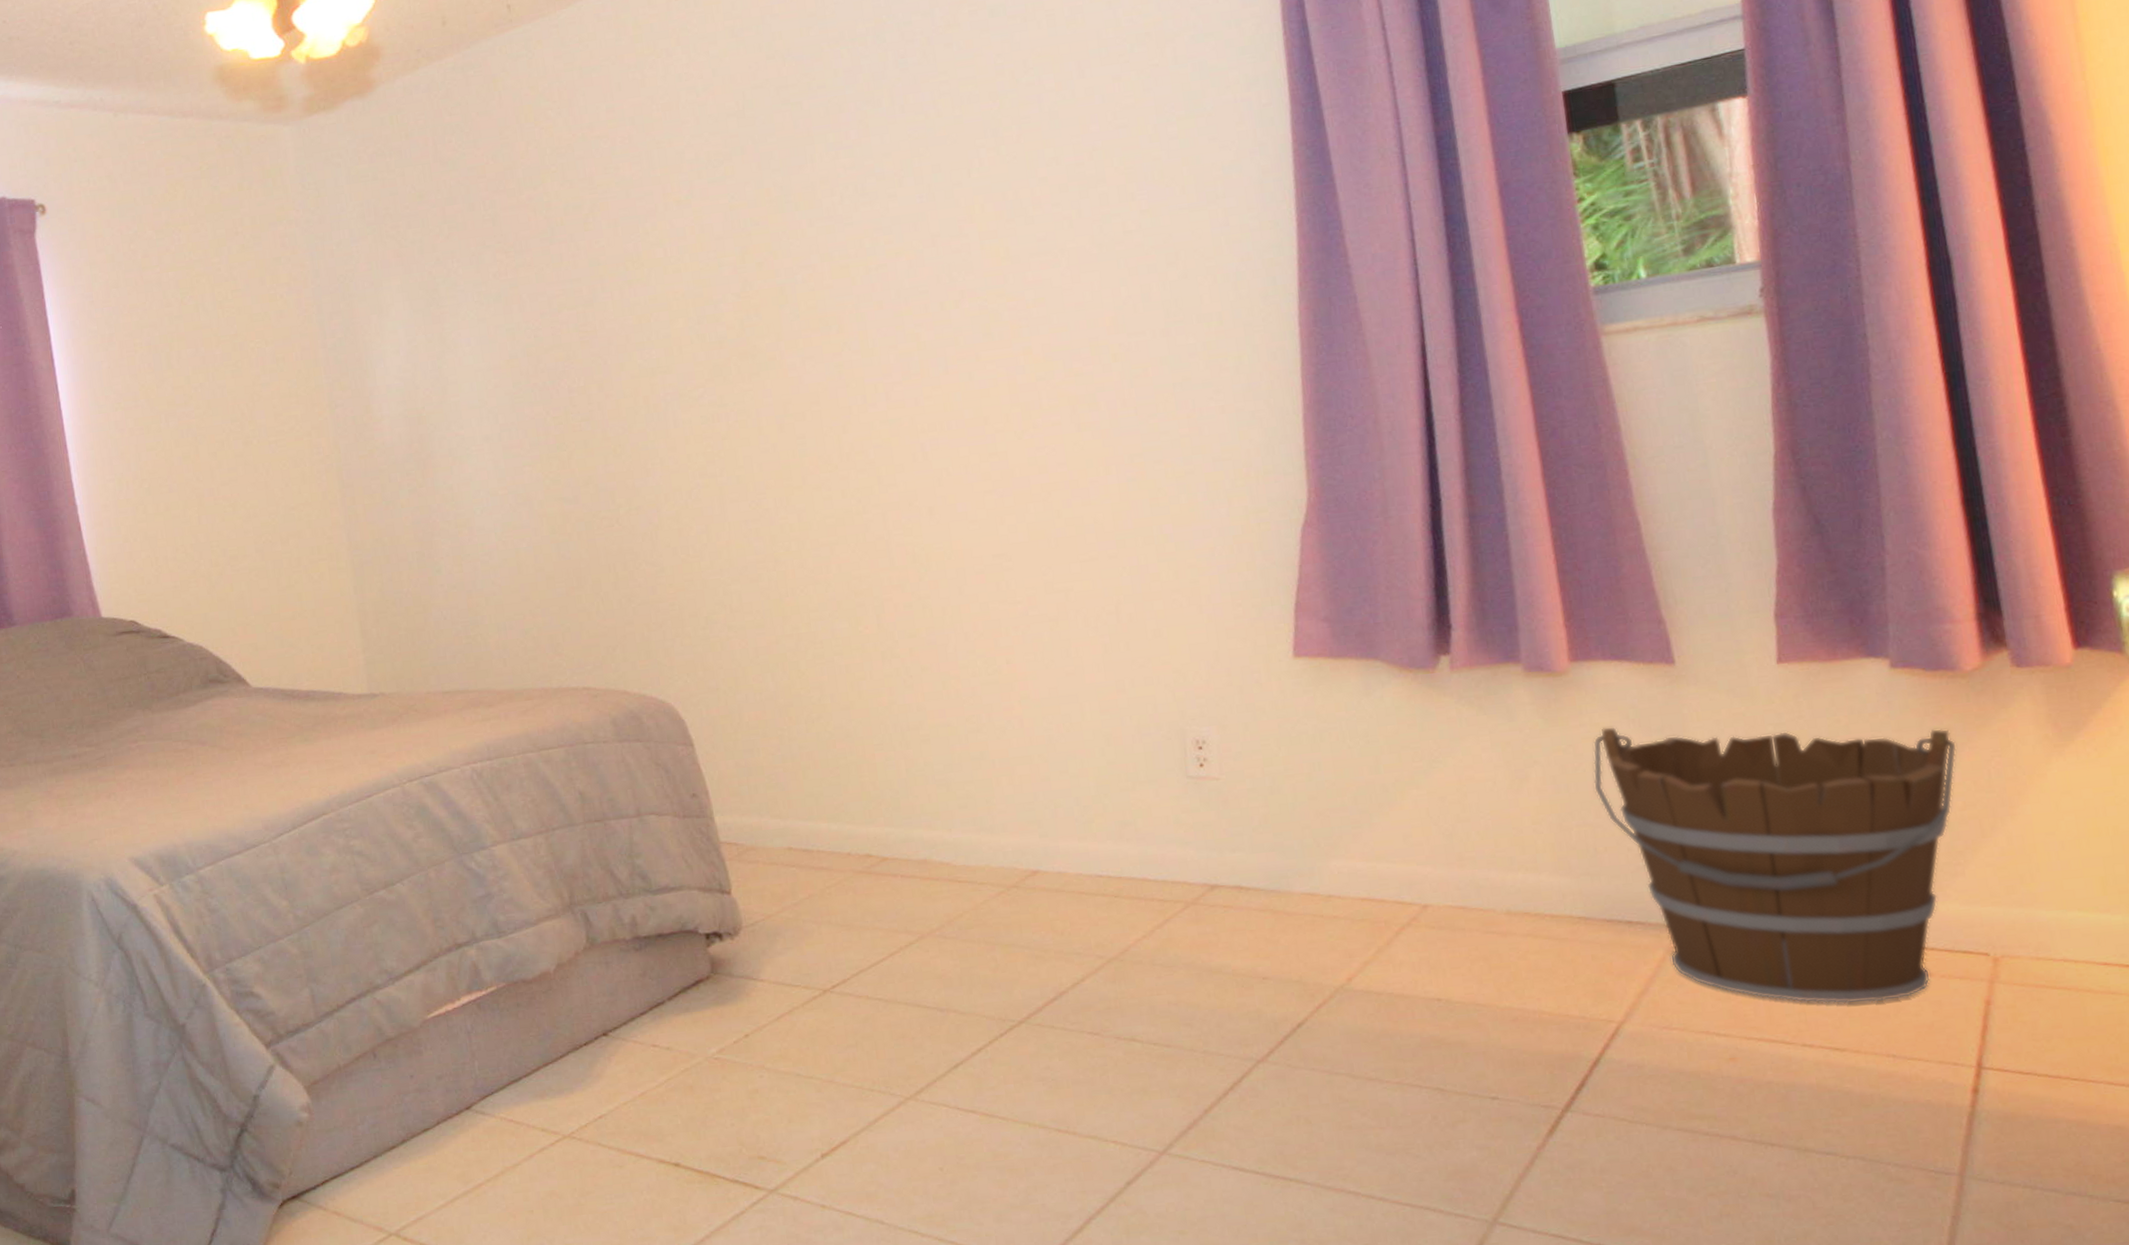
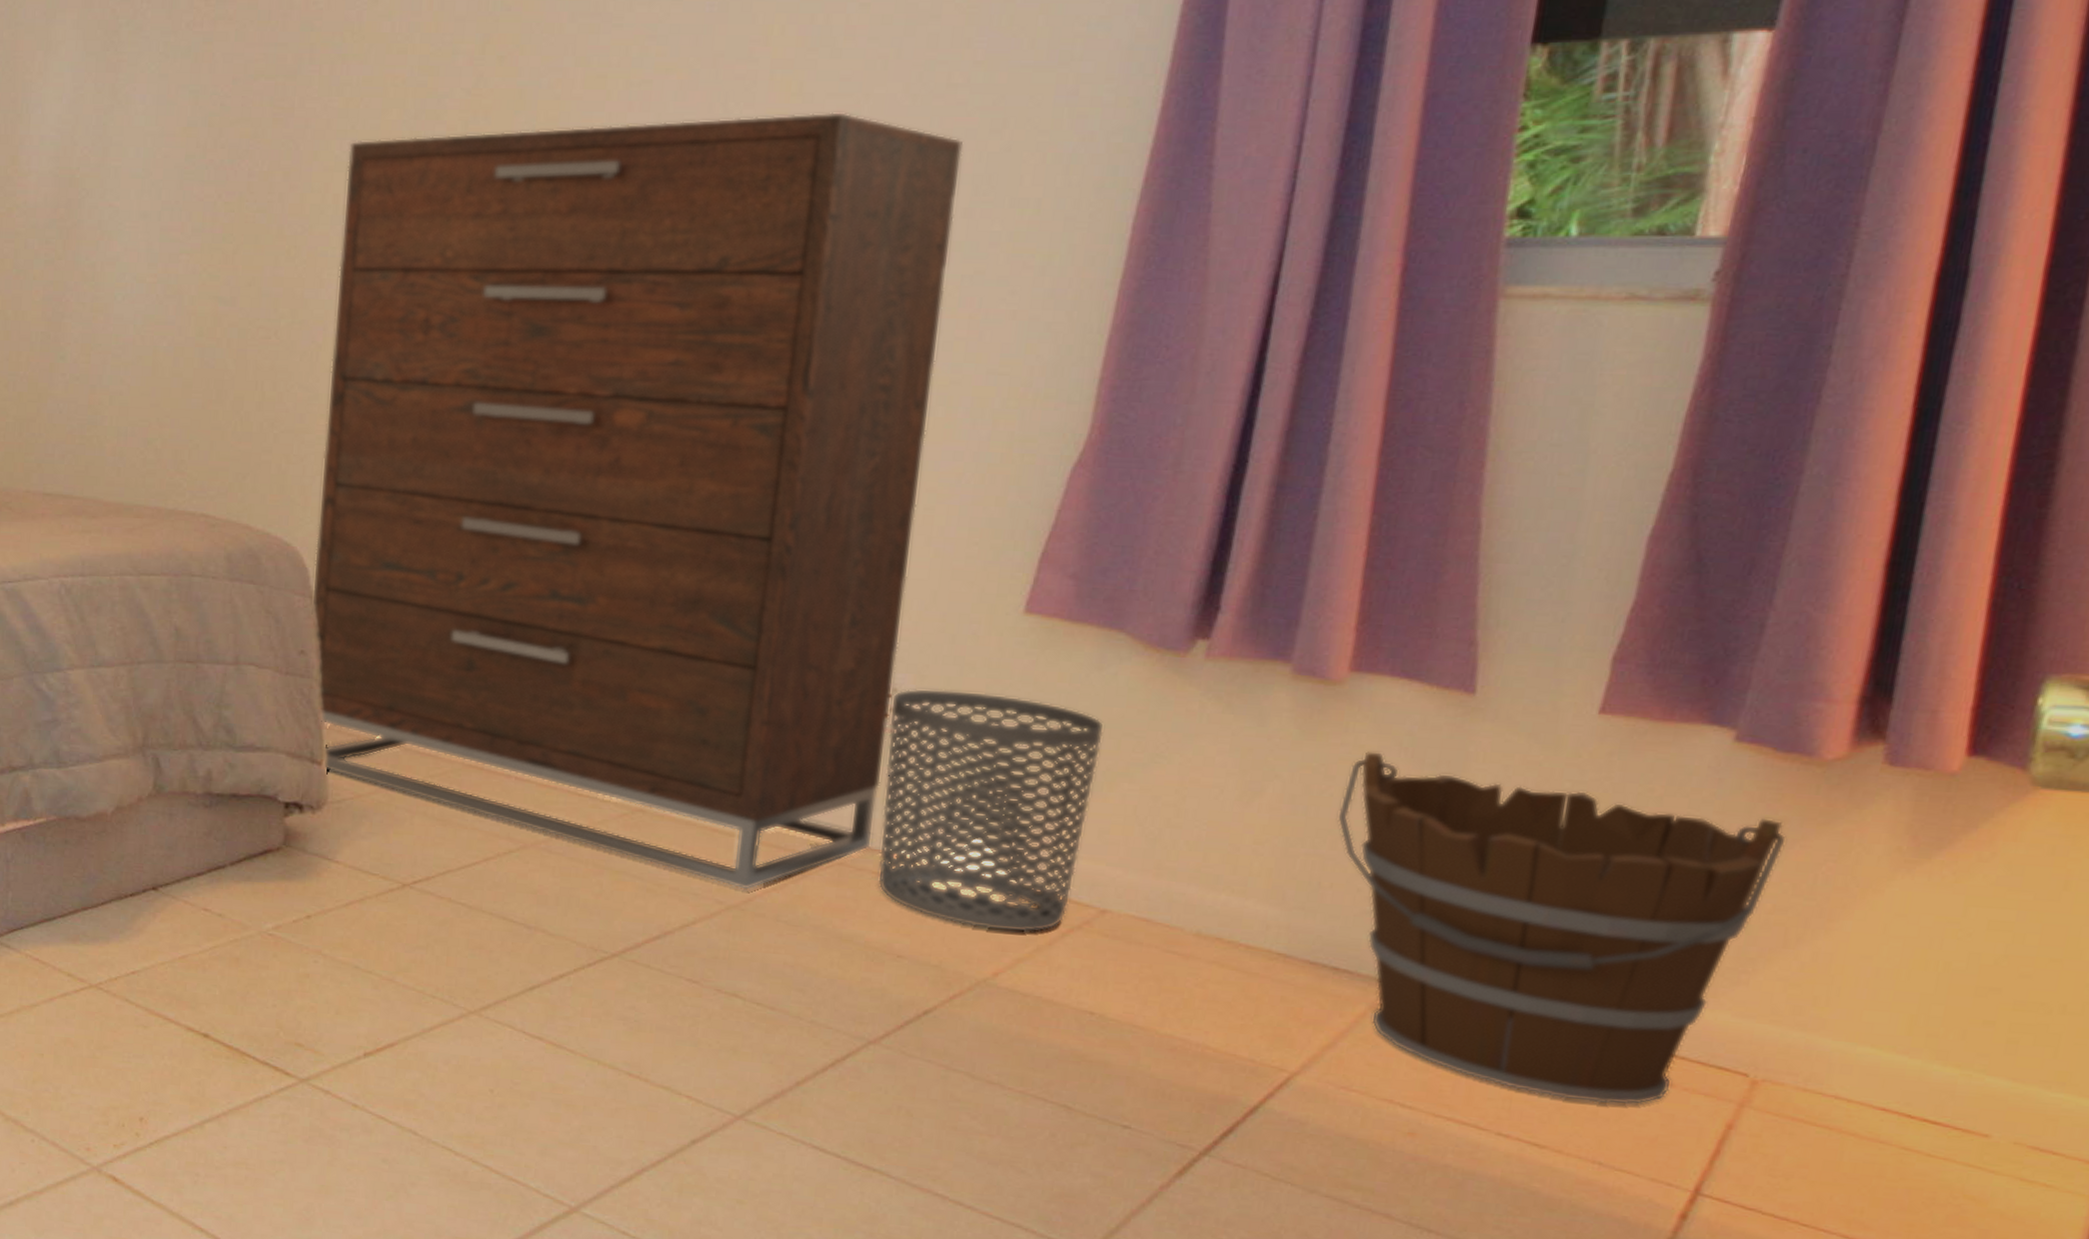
dresser: none [648,266,1217,942] -> present [311,111,964,890]
waste bin: none [1202,730,1395,941] -> present [877,688,1103,933]

